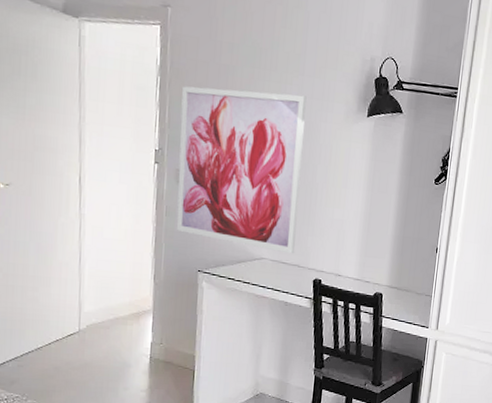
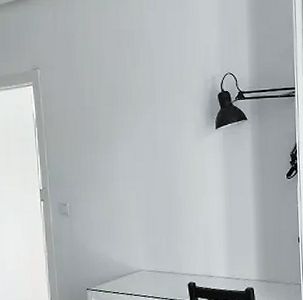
wall art: present [176,86,307,254] -> none [56,121,168,263]

